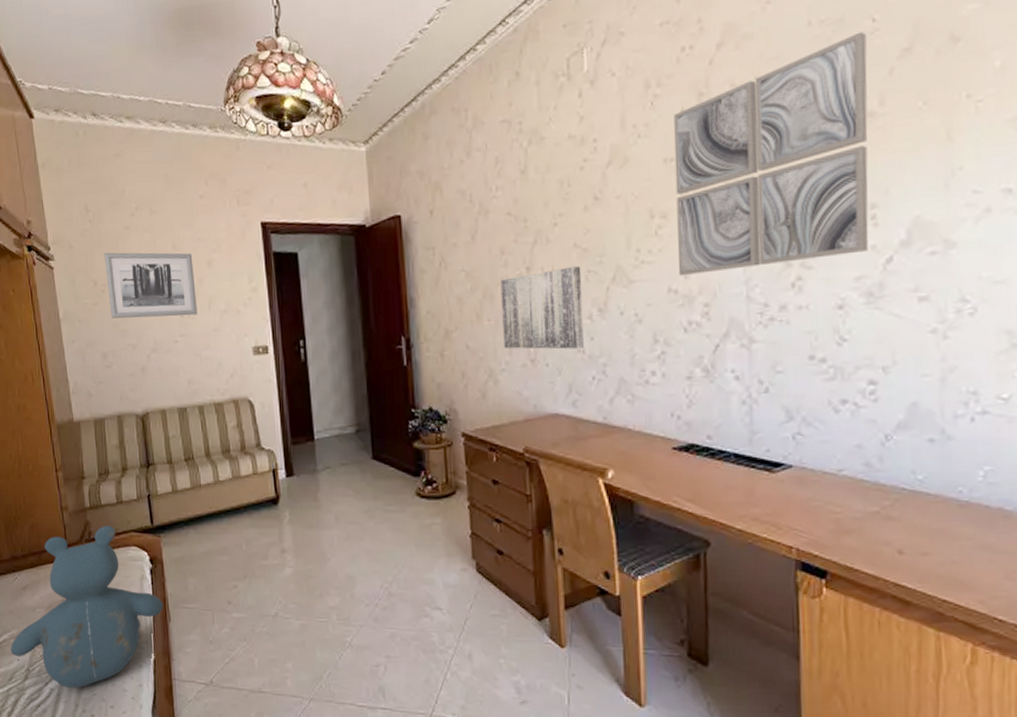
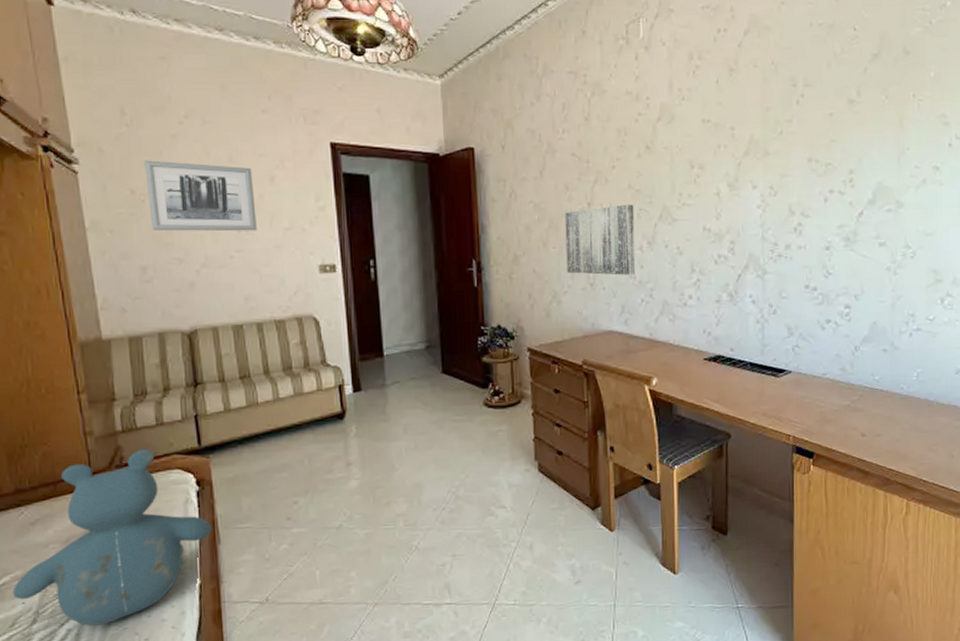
wall art: present [674,32,869,276] -> none [710,37,850,218]

